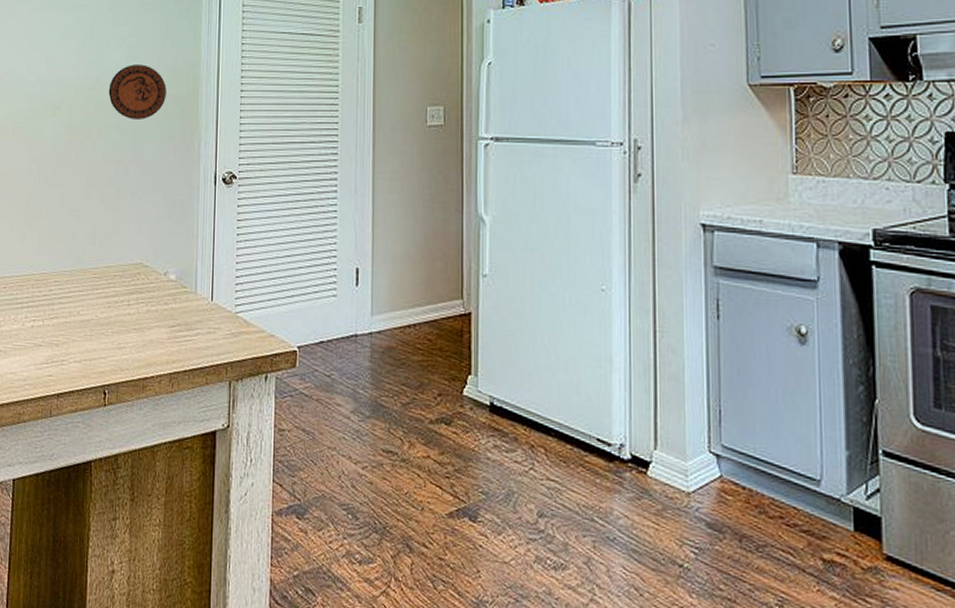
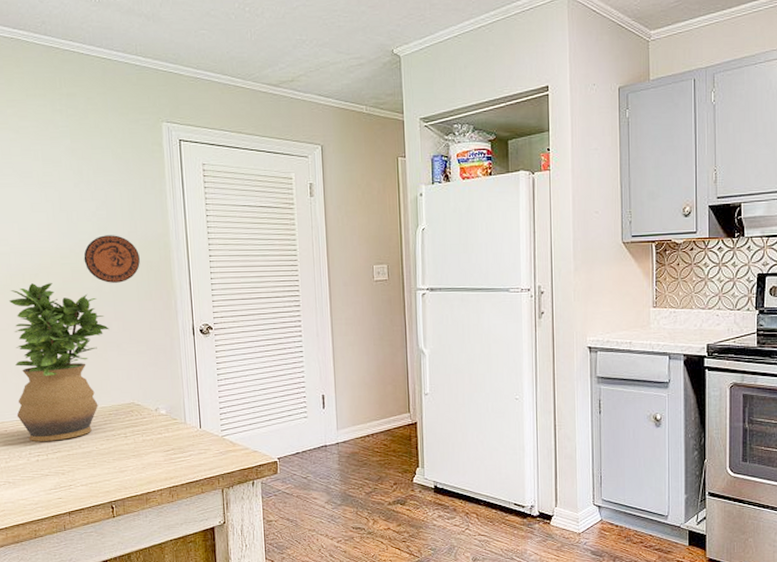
potted plant: none [18,117,126,304] -> present [8,283,109,441]

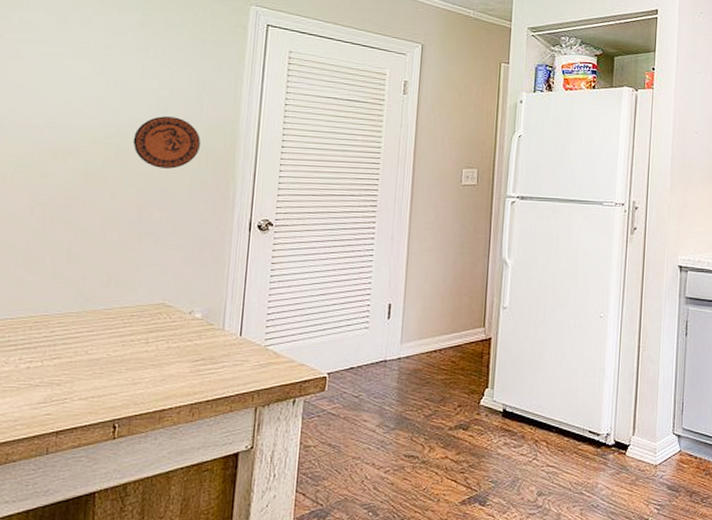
potted plant: present [8,283,109,441] -> none [12,162,149,345]

